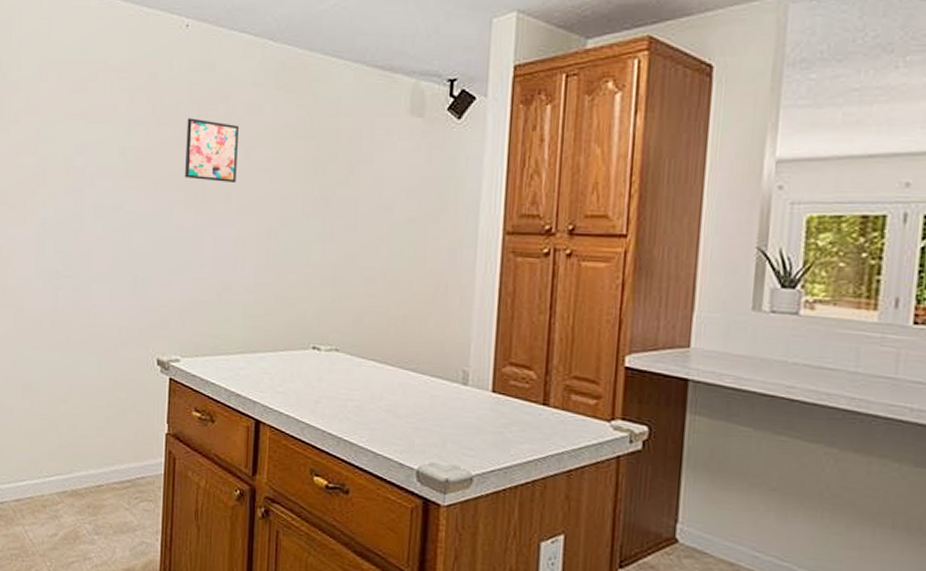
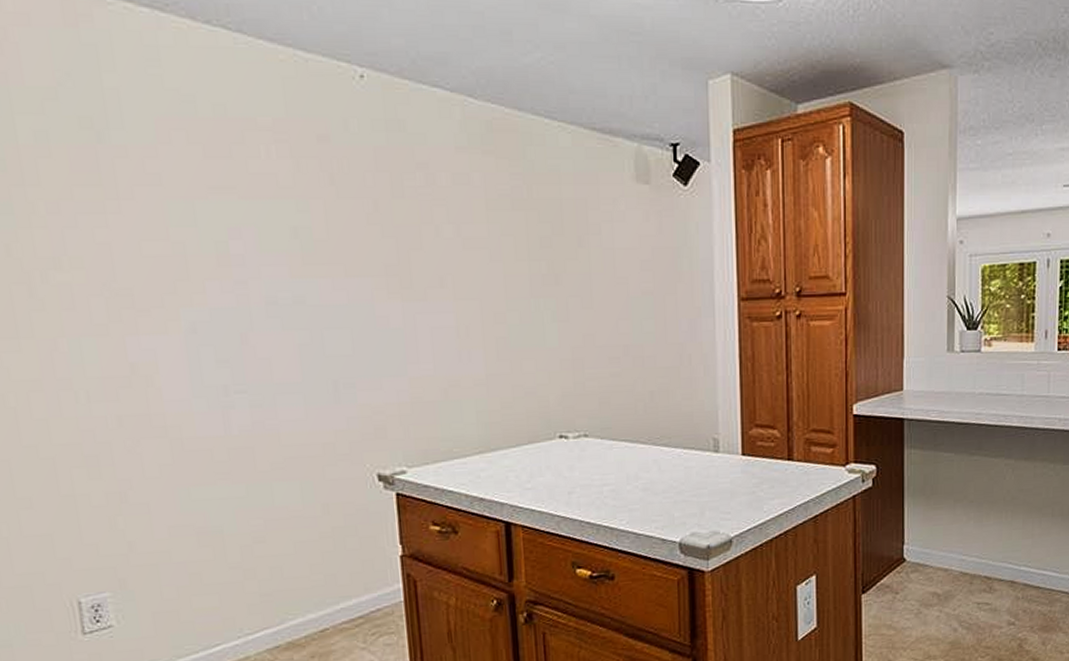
wall art: present [185,118,239,184] -> none [377,189,449,265]

